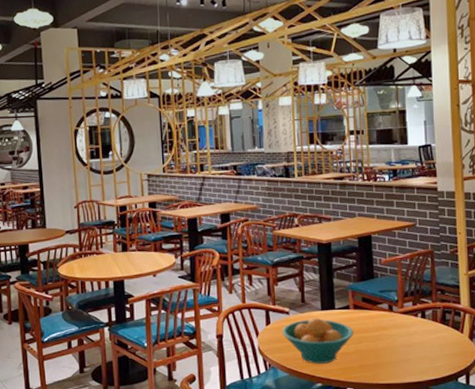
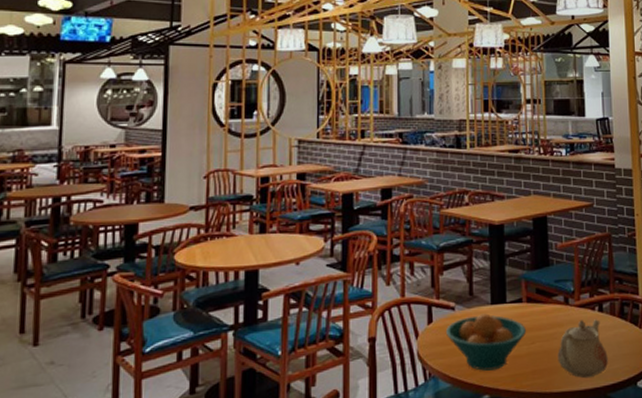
teapot: none [383,324,430,374] -> present [557,319,608,379]

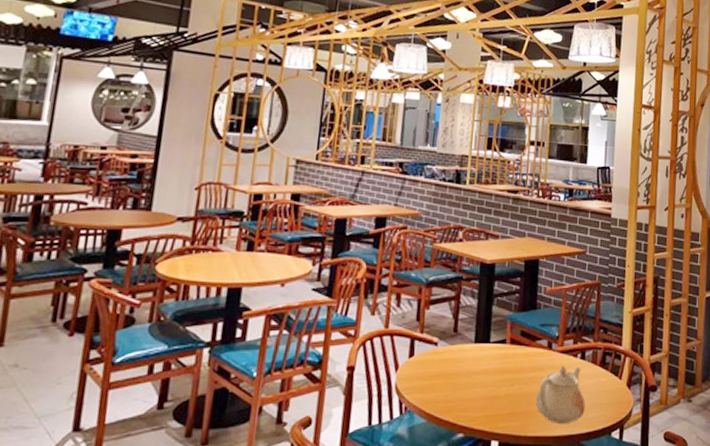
fruit bowl: present [445,313,527,371] -> none [425,351,508,409]

